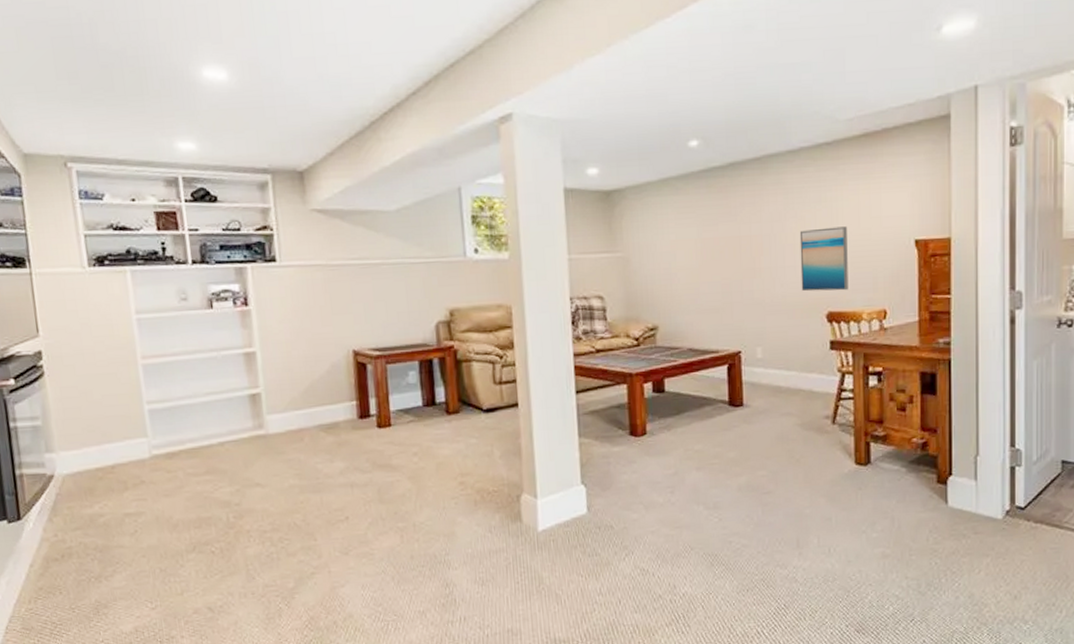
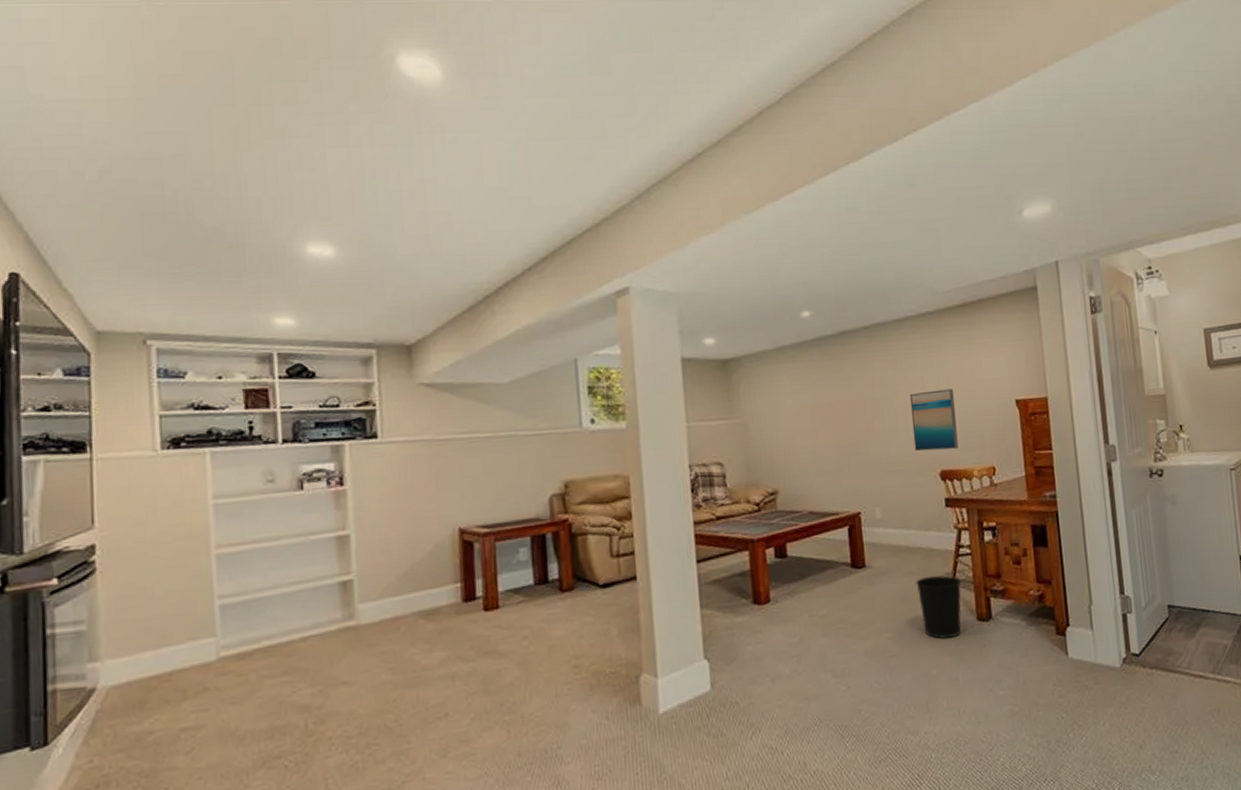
wastebasket: none [794,417,842,480] -> present [916,575,962,639]

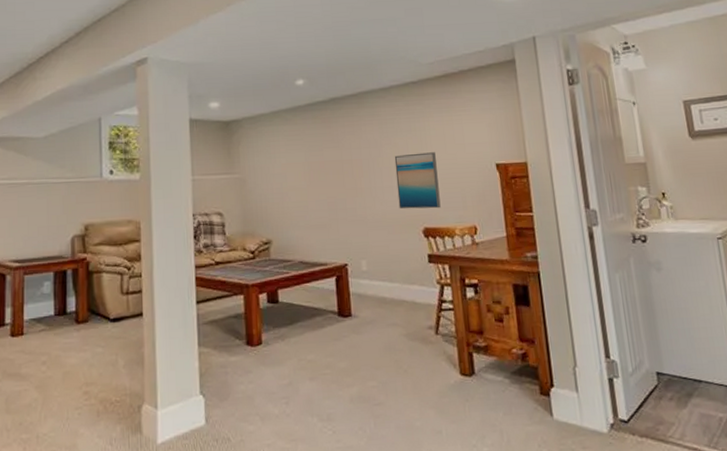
wastebasket: present [916,575,962,639] -> none [400,328,444,391]

